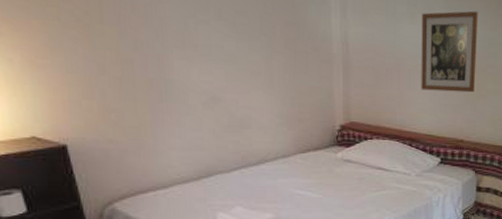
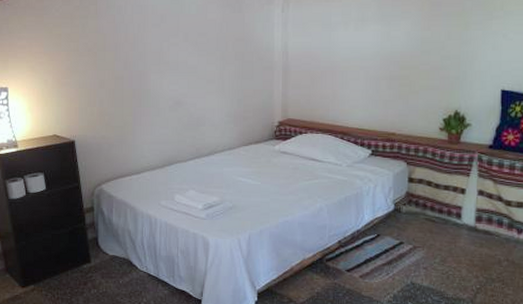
wall art: present [421,10,479,93] -> none [353,14,411,89]

